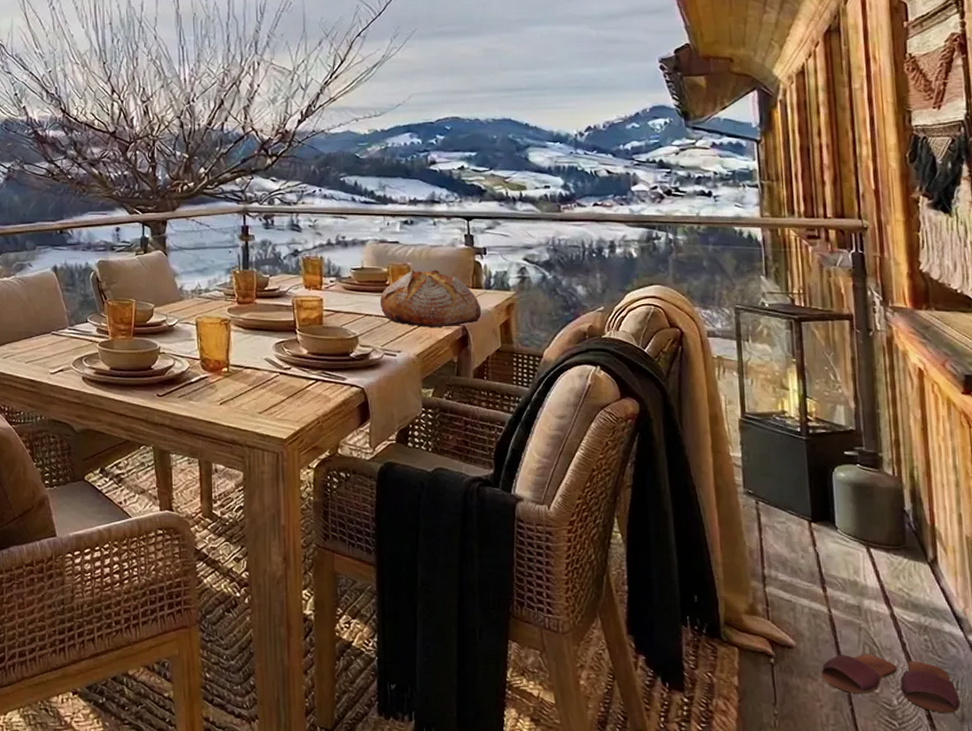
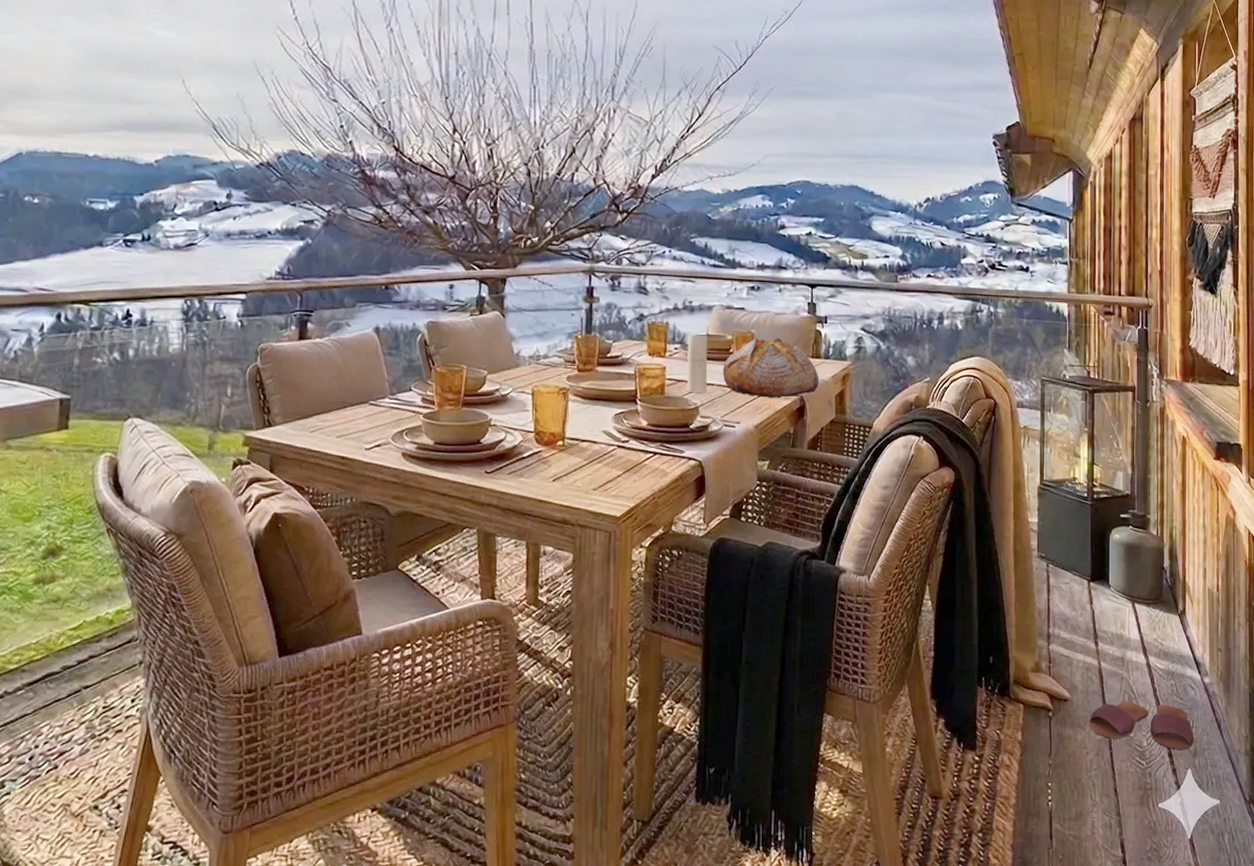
candle: none [343,268,365,324] -> present [686,334,708,394]

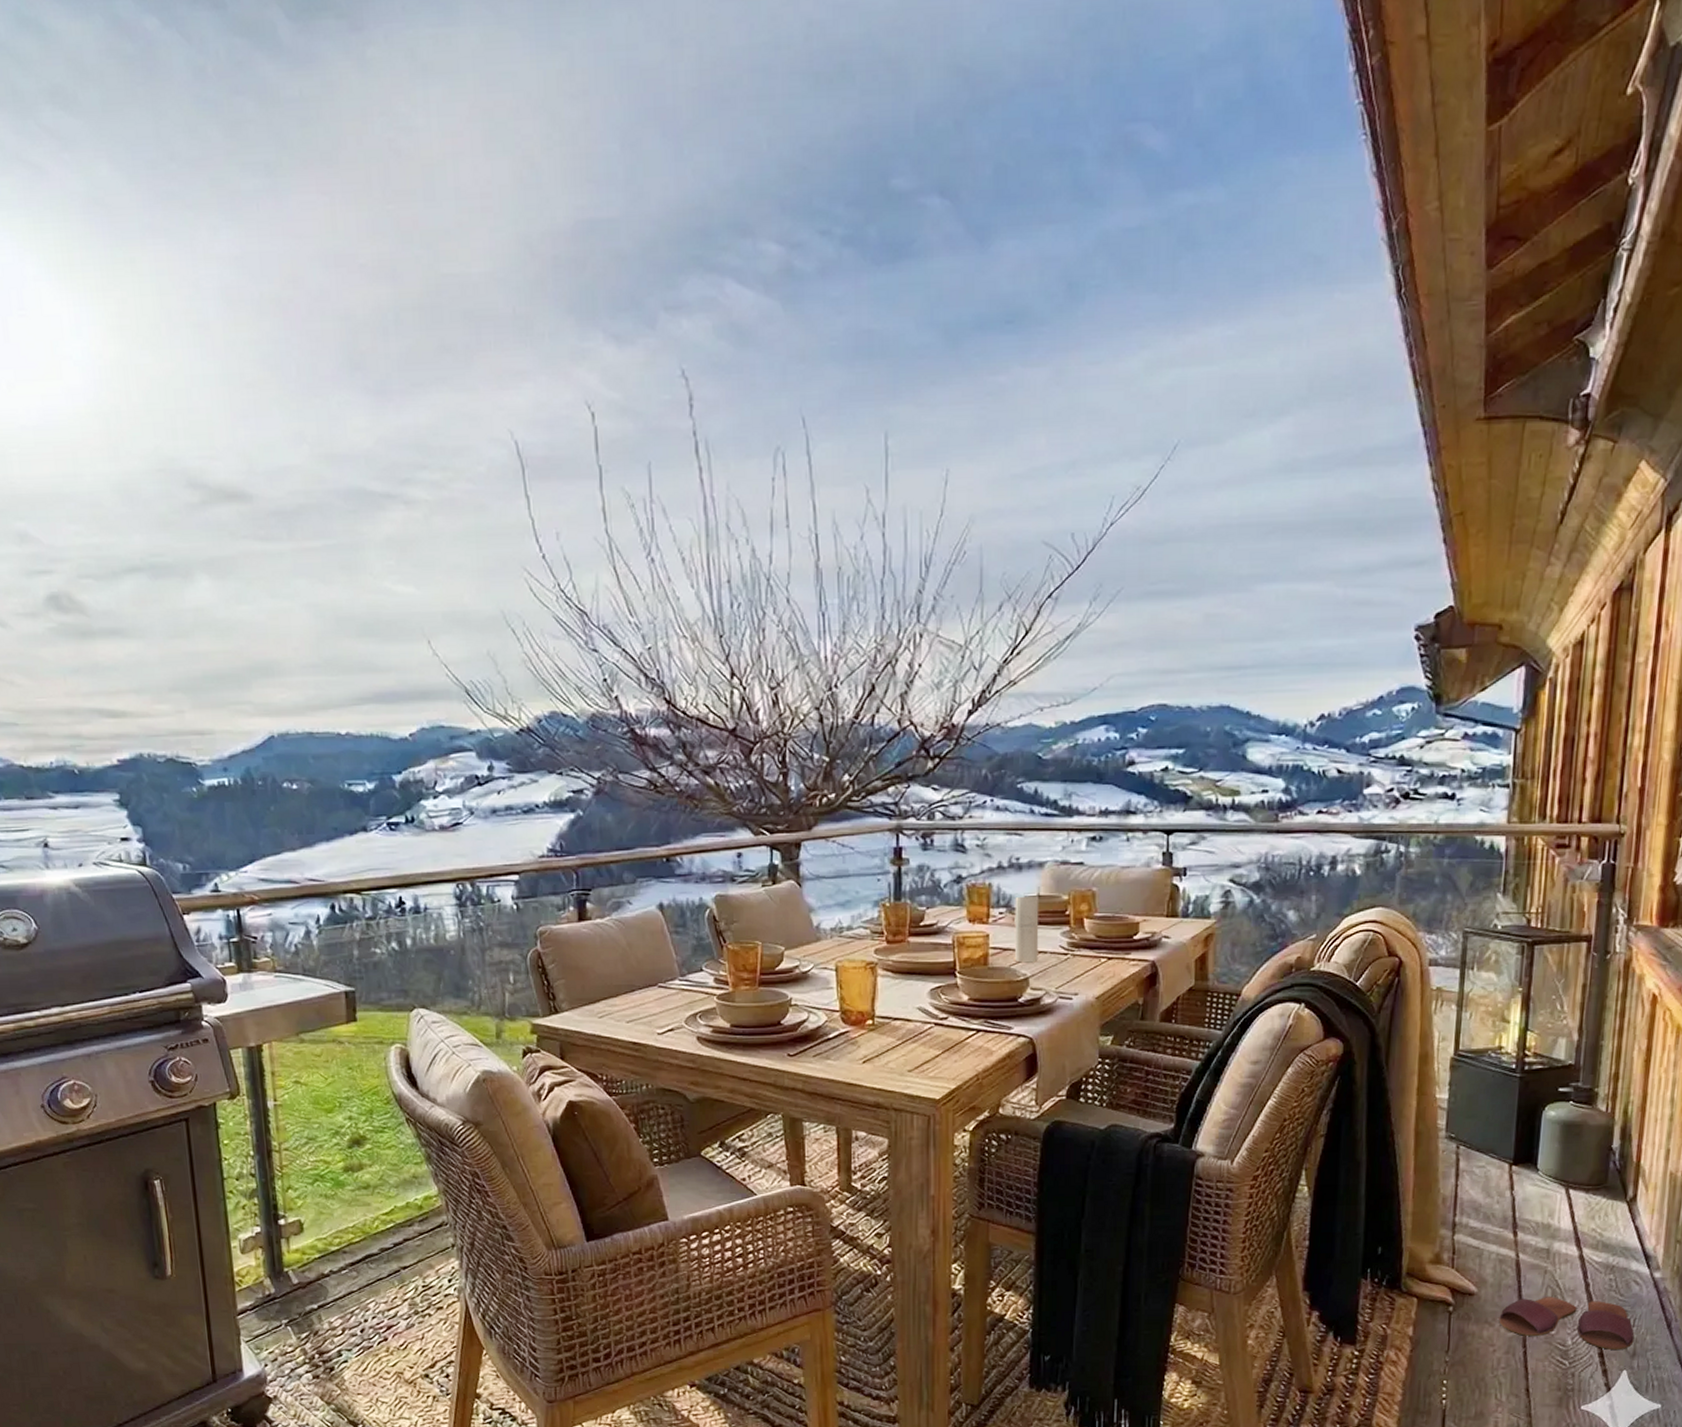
bread: present [722,338,819,398] -> none [1056,895,1176,965]

